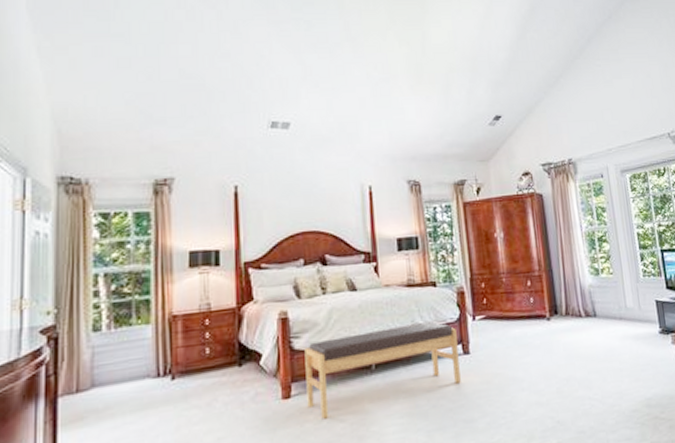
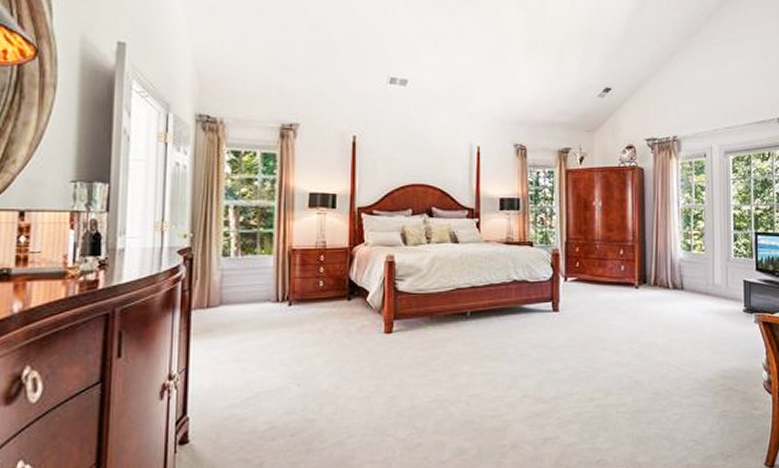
bench: present [304,322,461,419] -> none [407,278,548,355]

